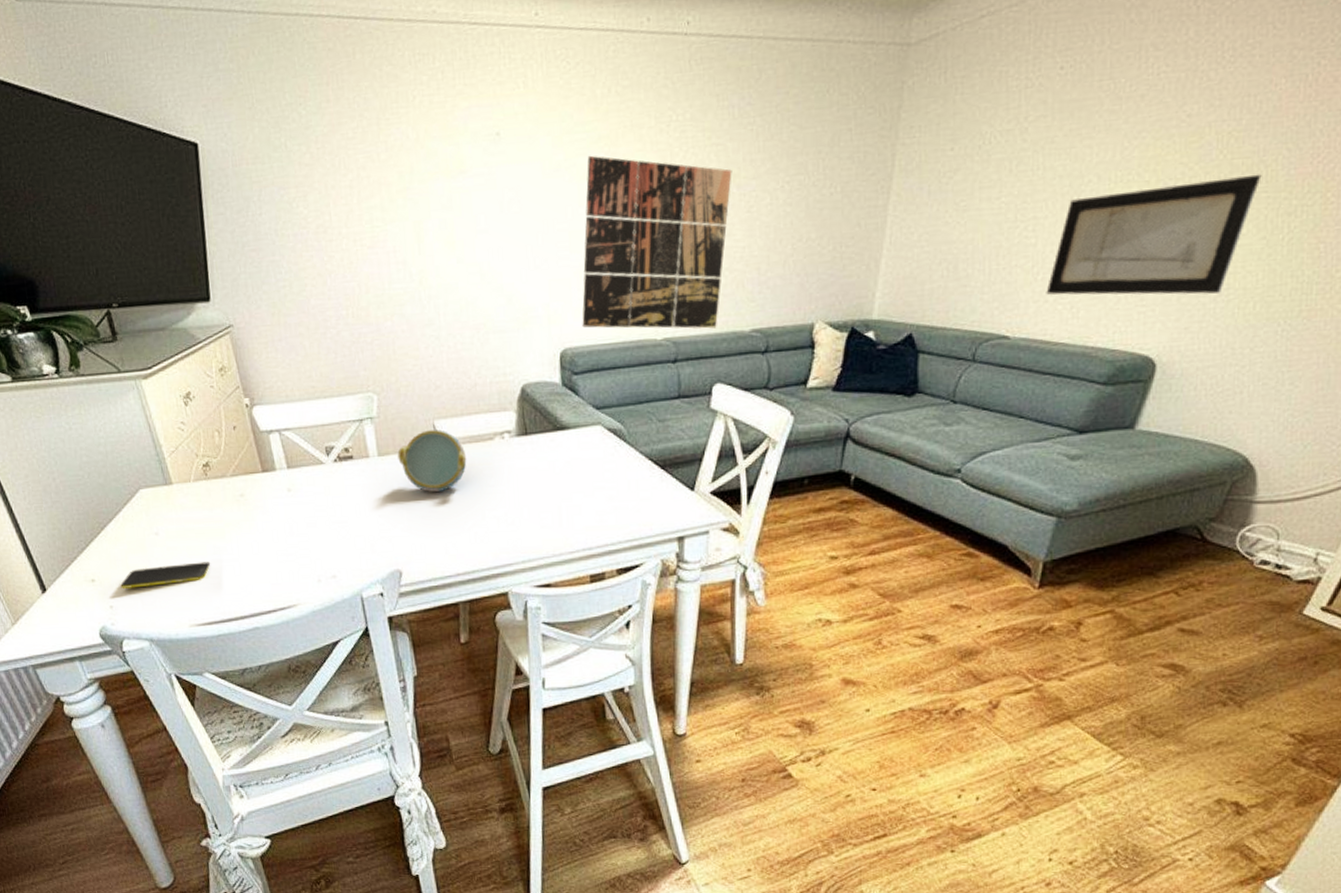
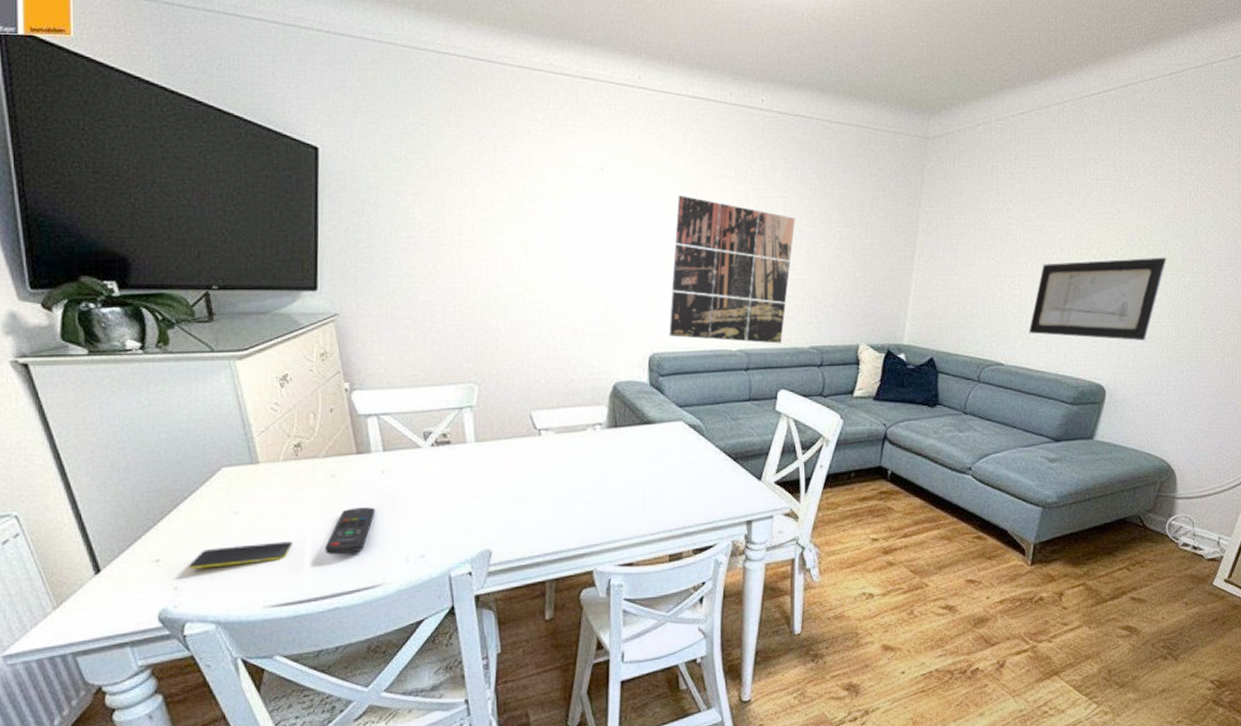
remote control: none [240,527,285,575] -> present [325,507,376,555]
decorative bowl: present [397,429,467,493] -> none [494,420,560,478]

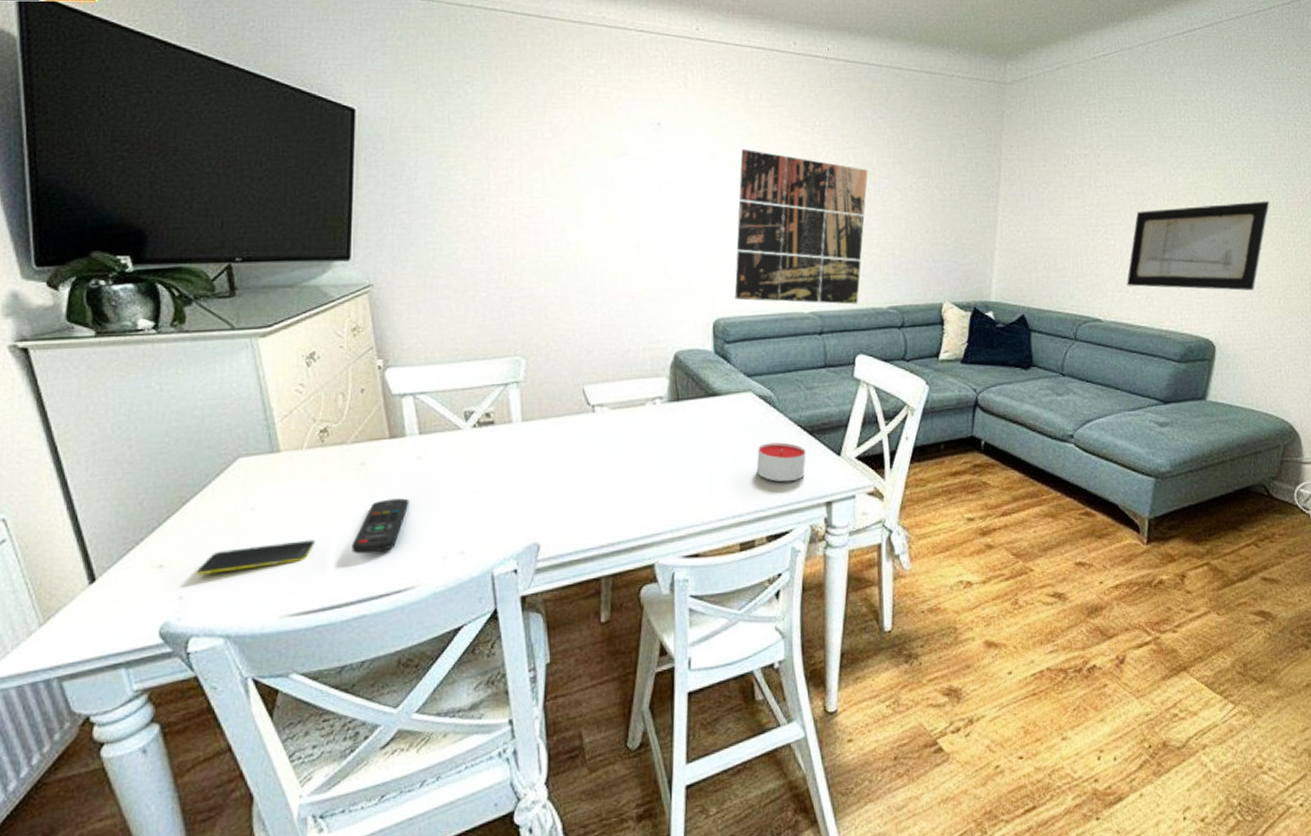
candle: none [685,467,730,503] -> present [756,442,806,482]

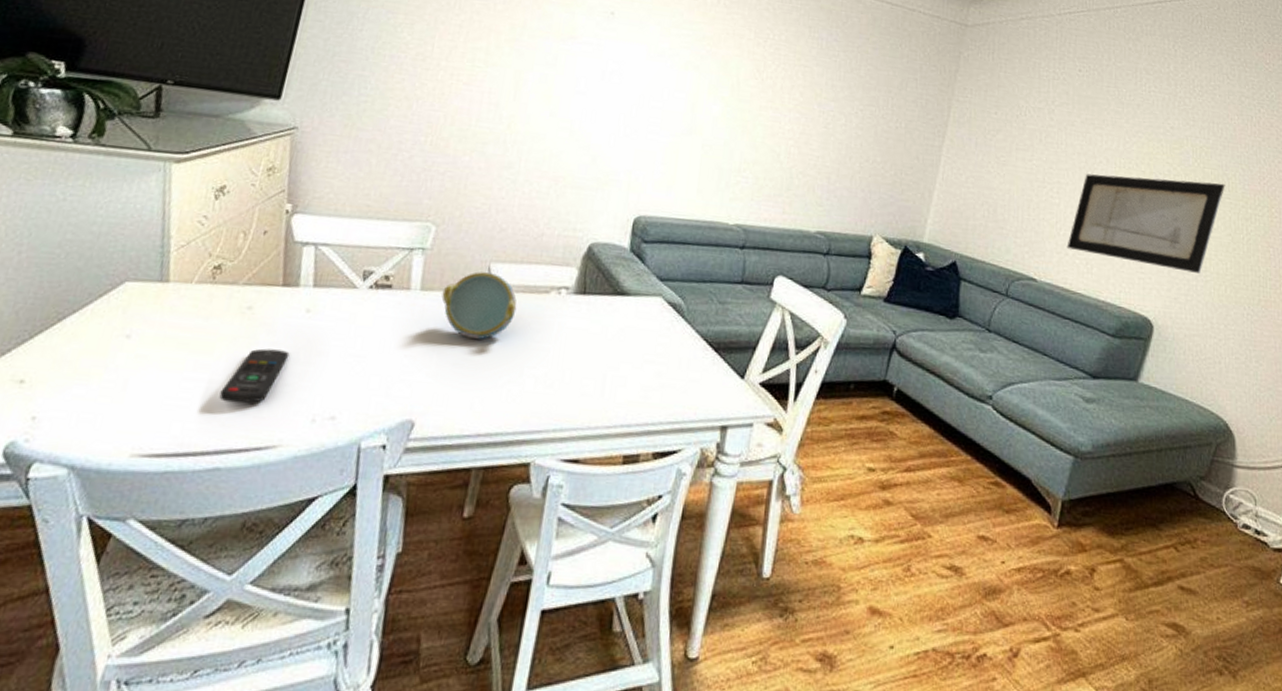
smartphone: present [196,539,314,575] -> none [56,375,184,400]
decorative bowl: none [543,395,616,460] -> present [441,272,517,340]
wall art: present [734,148,868,305] -> none [660,50,815,224]
candle: present [756,442,806,482] -> none [653,353,708,399]

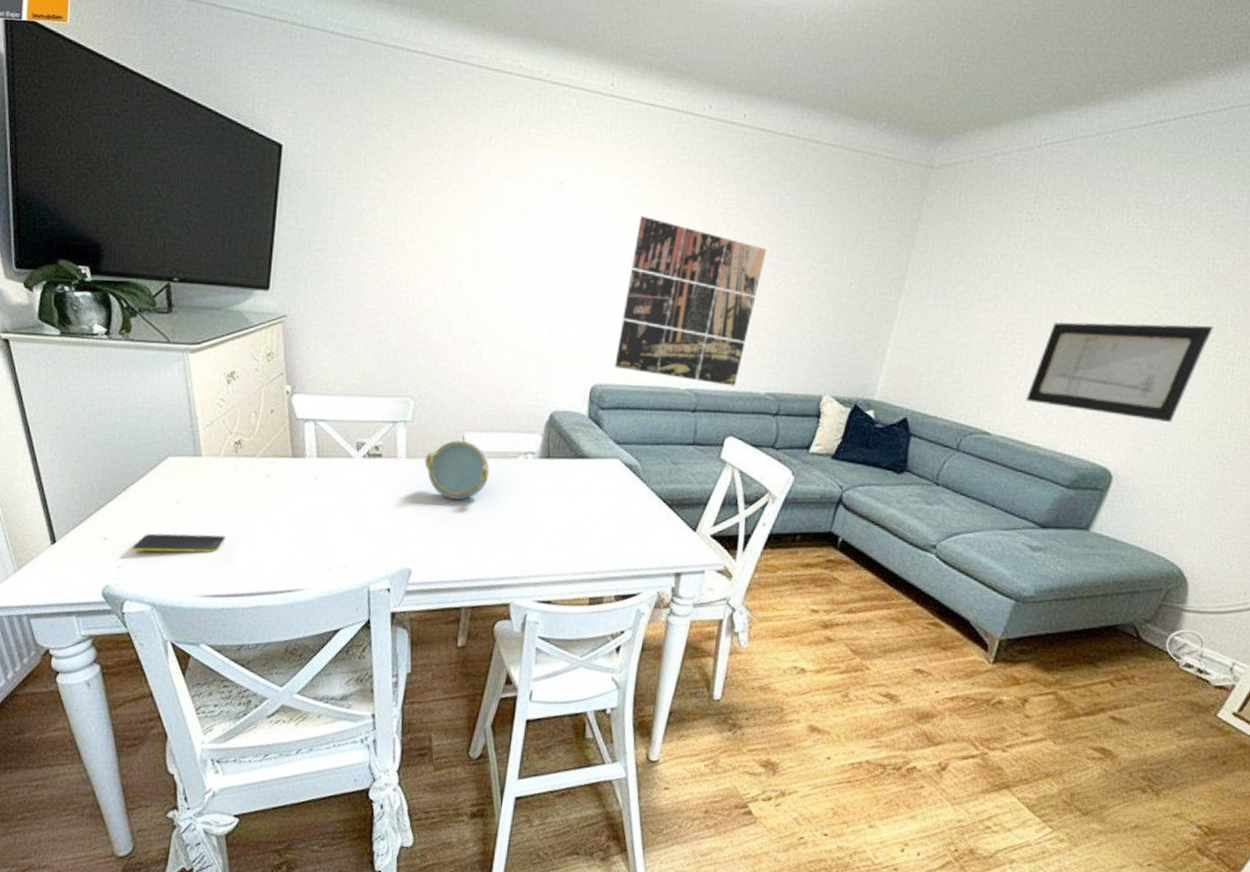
smartphone: none [56,375,184,400] -> present [132,533,225,553]
remote control: present [219,348,290,404] -> none [254,510,305,555]
wall art: none [660,50,815,224] -> present [614,215,767,387]

